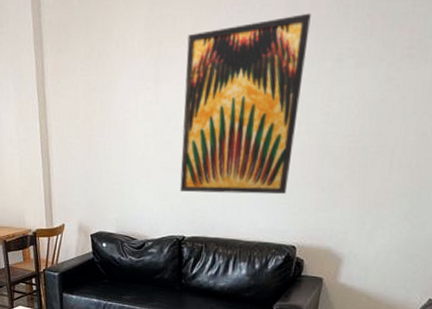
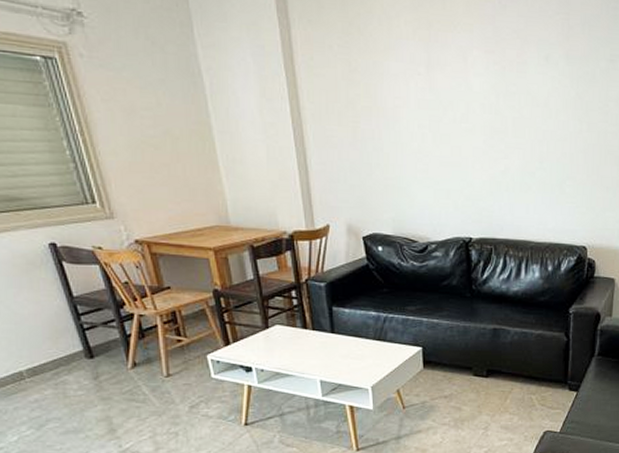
wall art: present [179,13,311,195] -> none [460,11,583,193]

